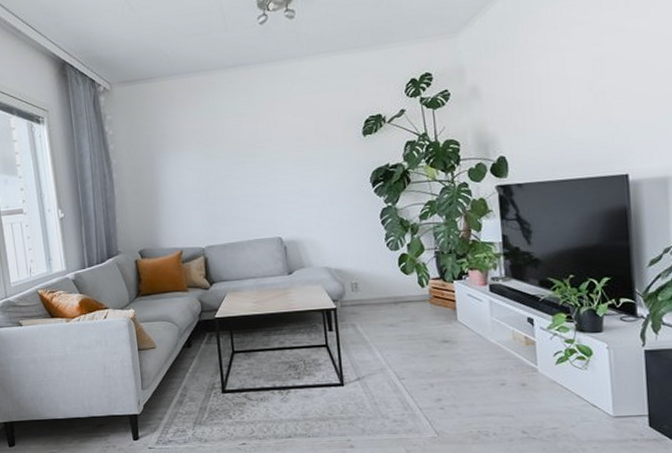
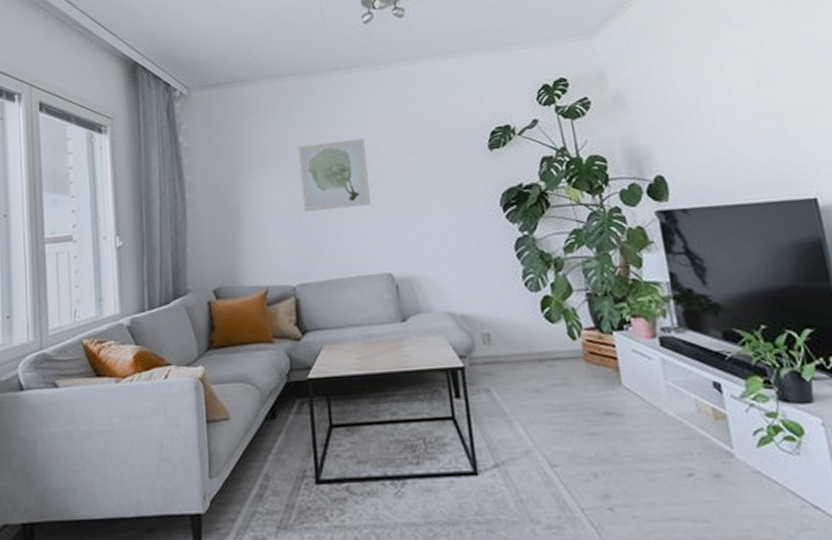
wall art: none [204,127,264,188] -> present [298,138,371,212]

